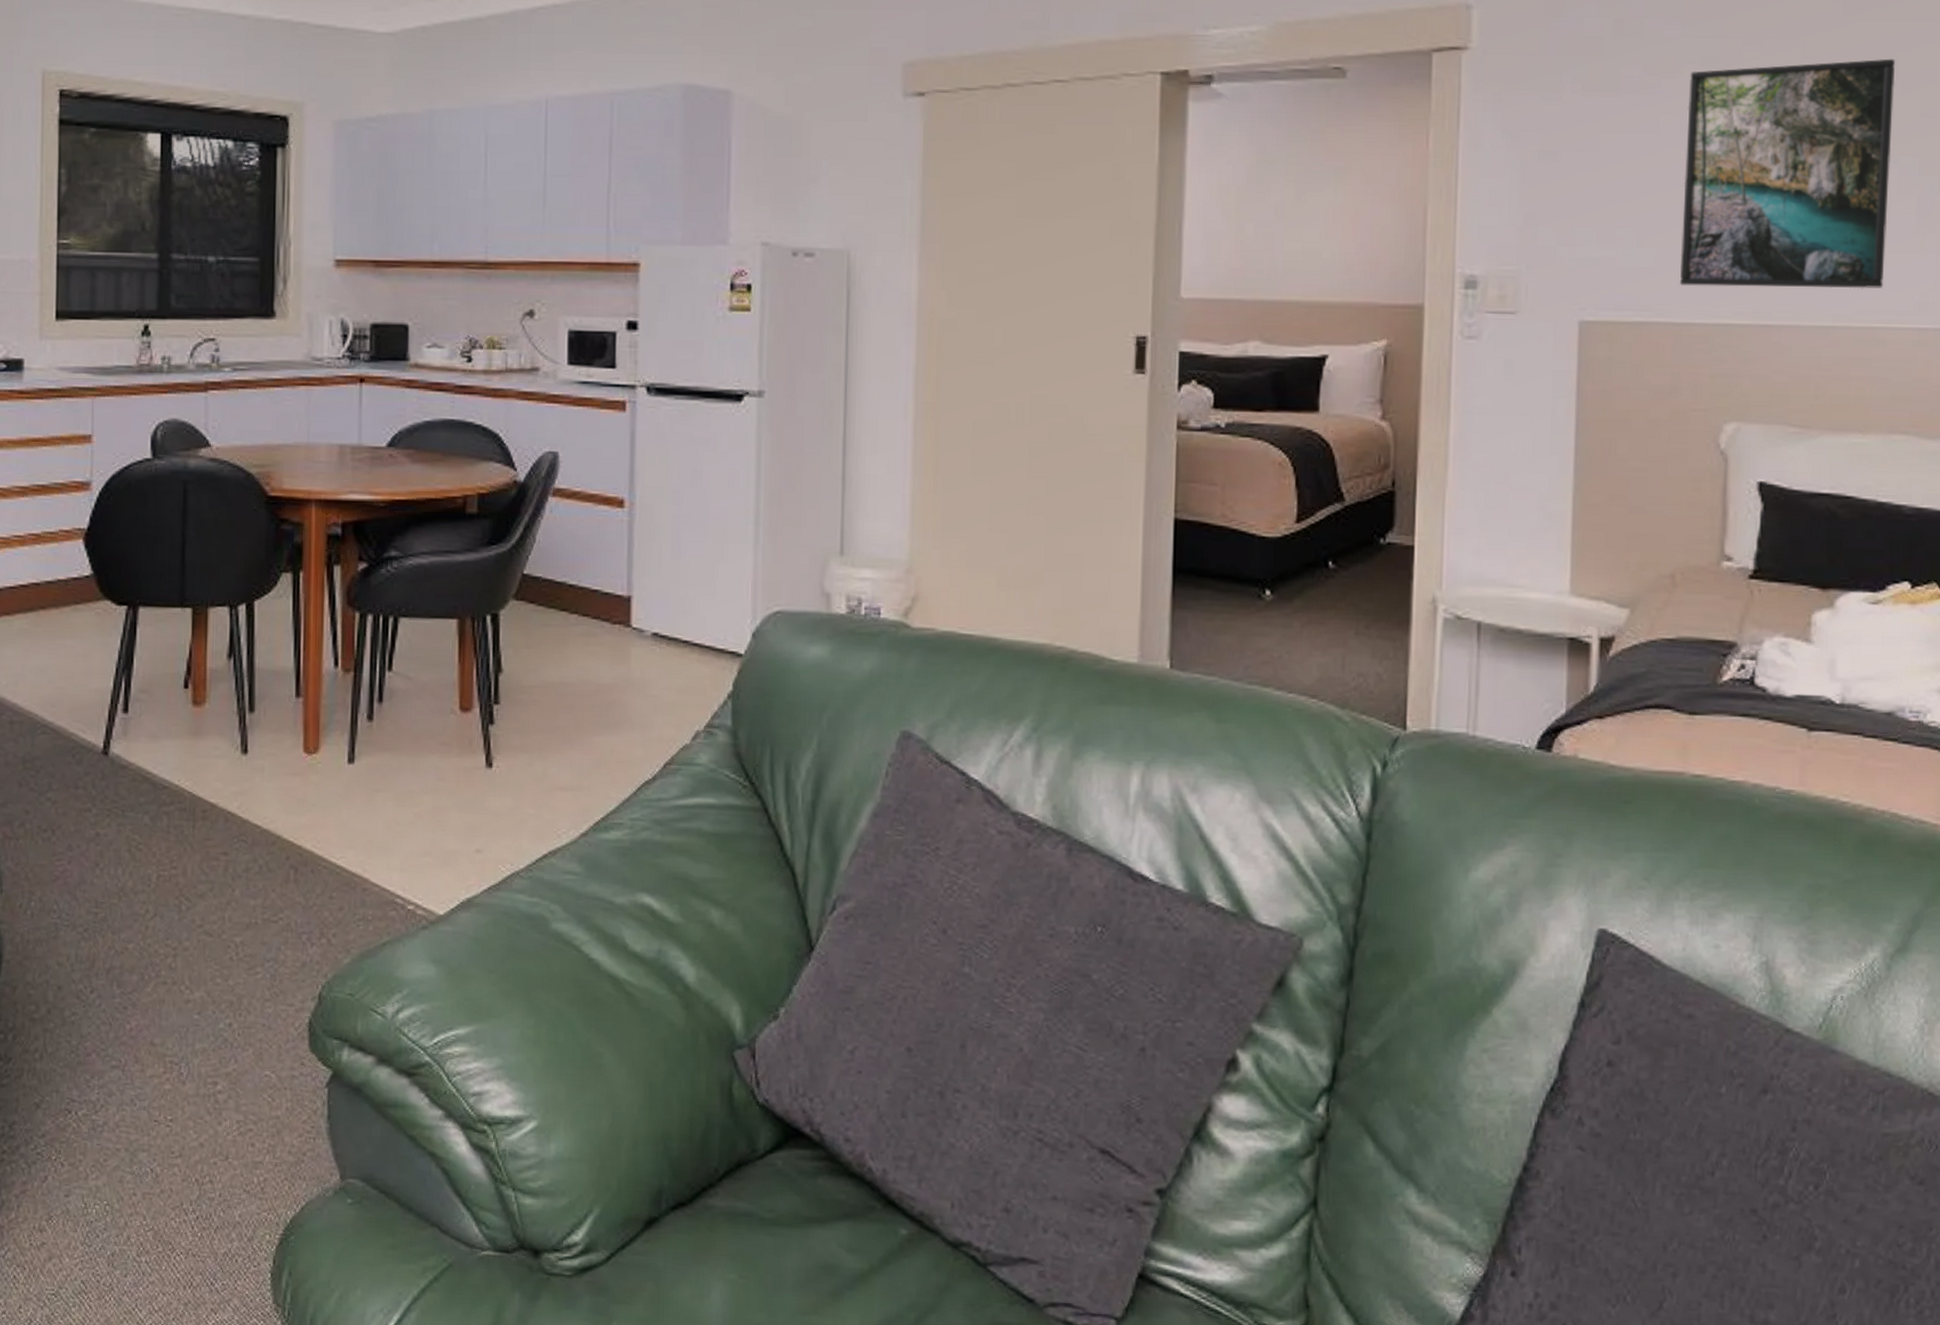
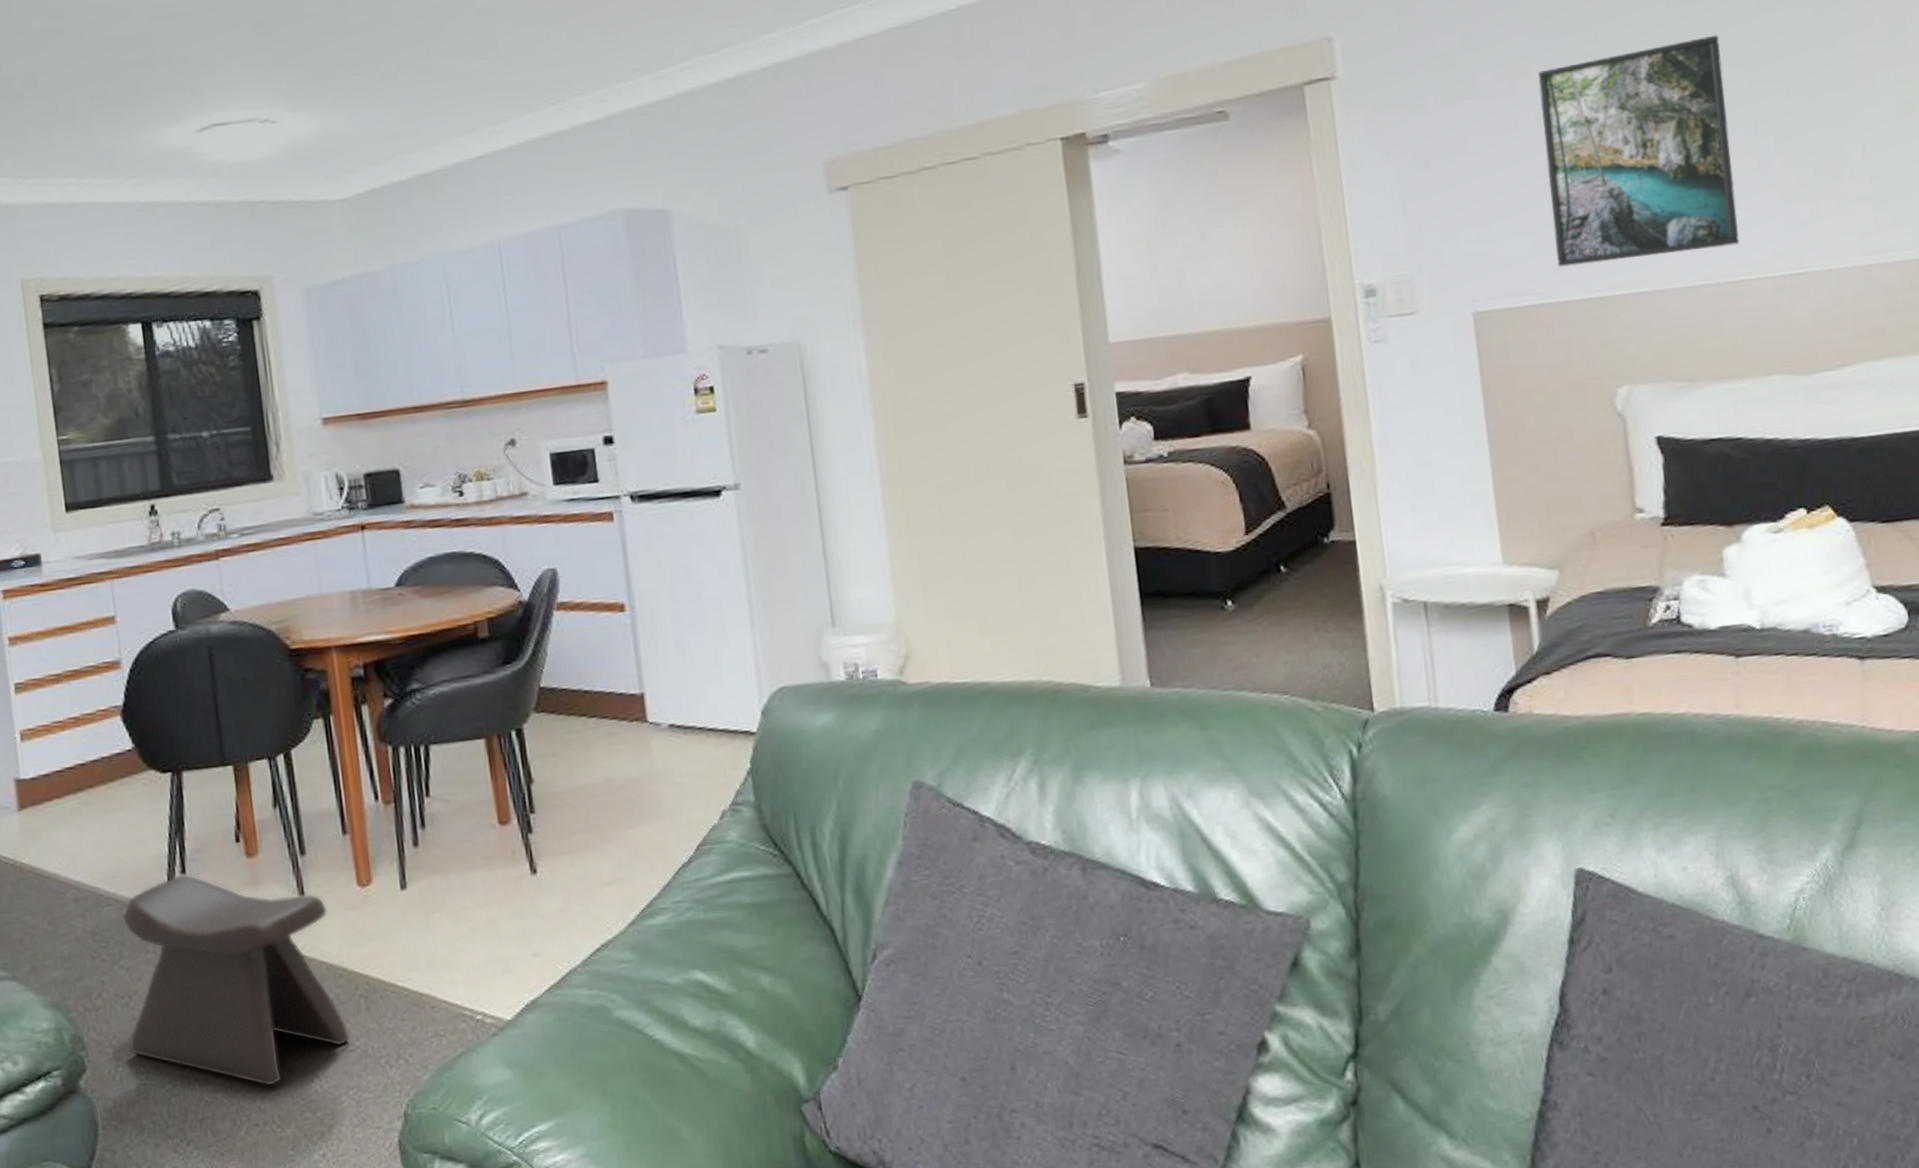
stool: none [44,712,274,946] -> present [122,874,350,1087]

